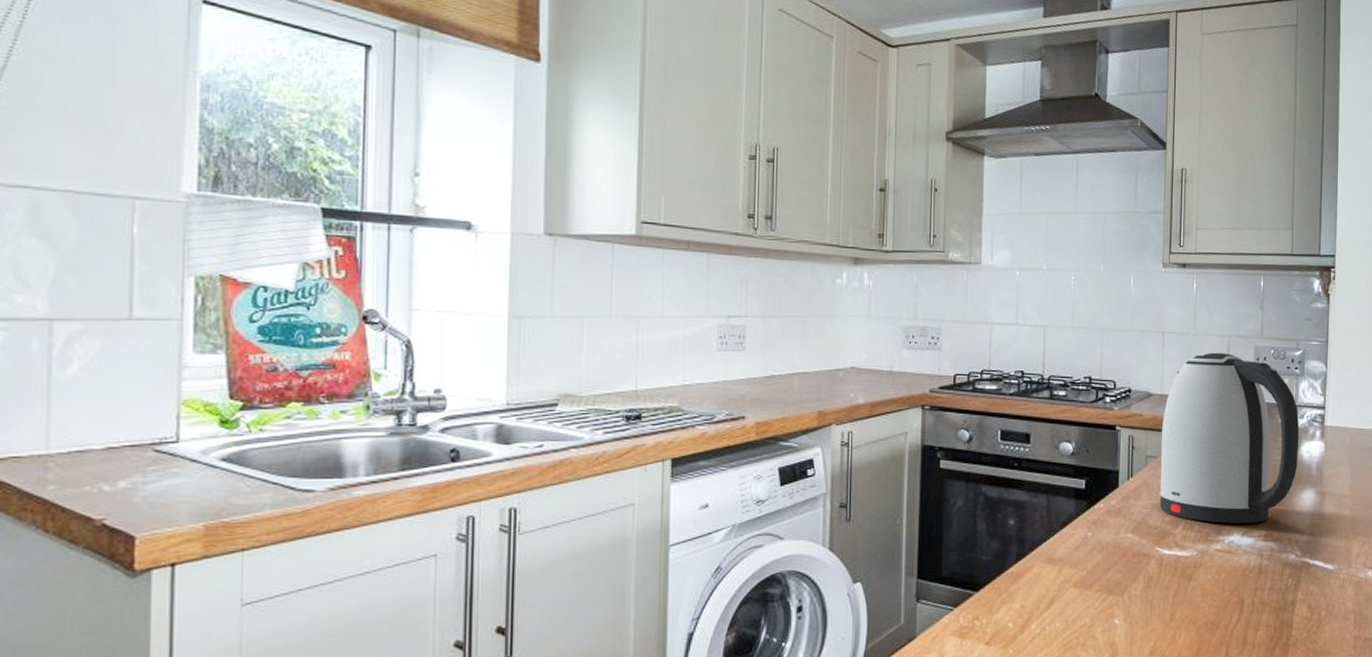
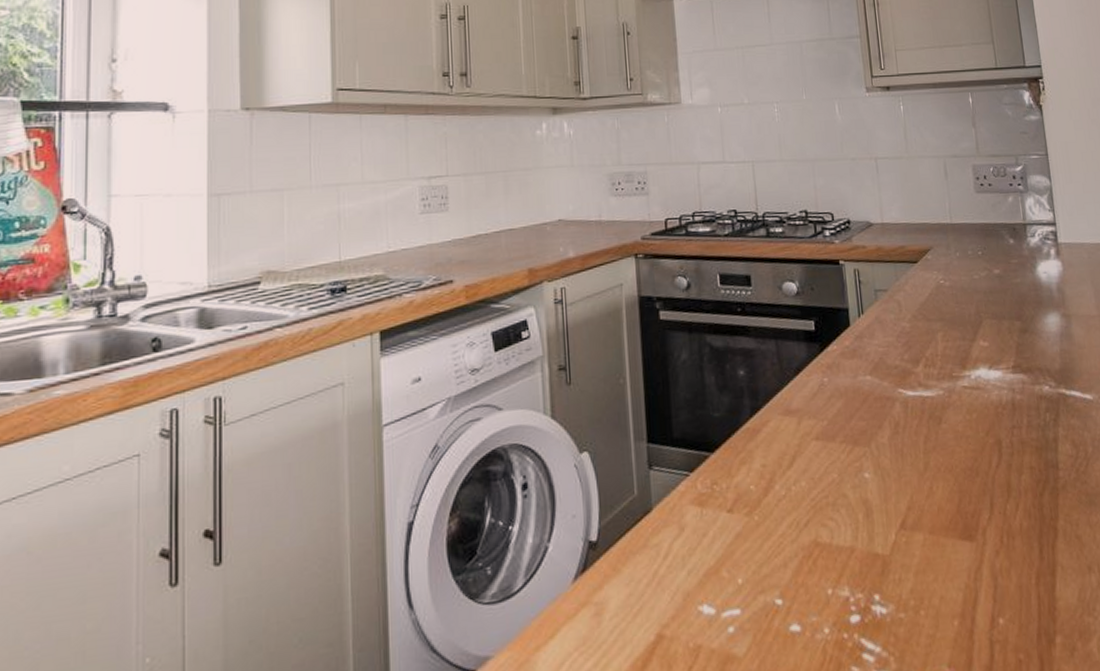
kettle: present [1159,352,1300,524] -> none [887,174,1037,357]

